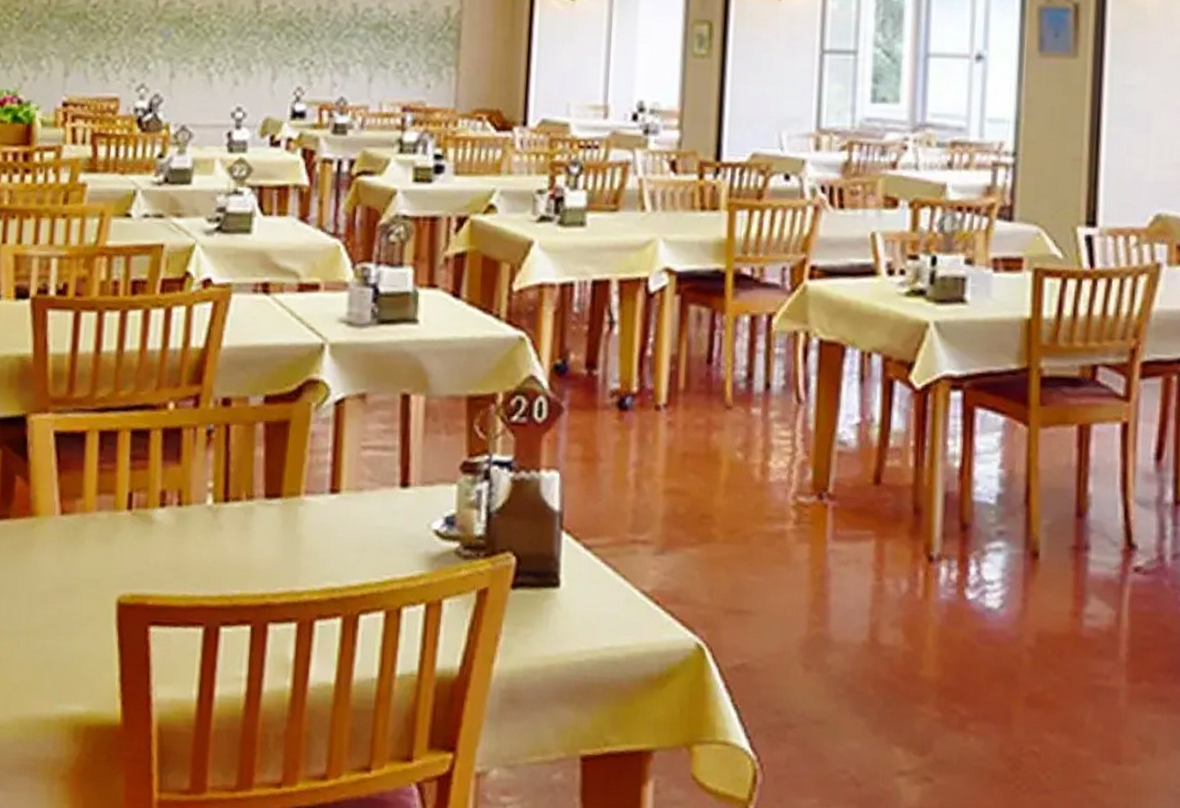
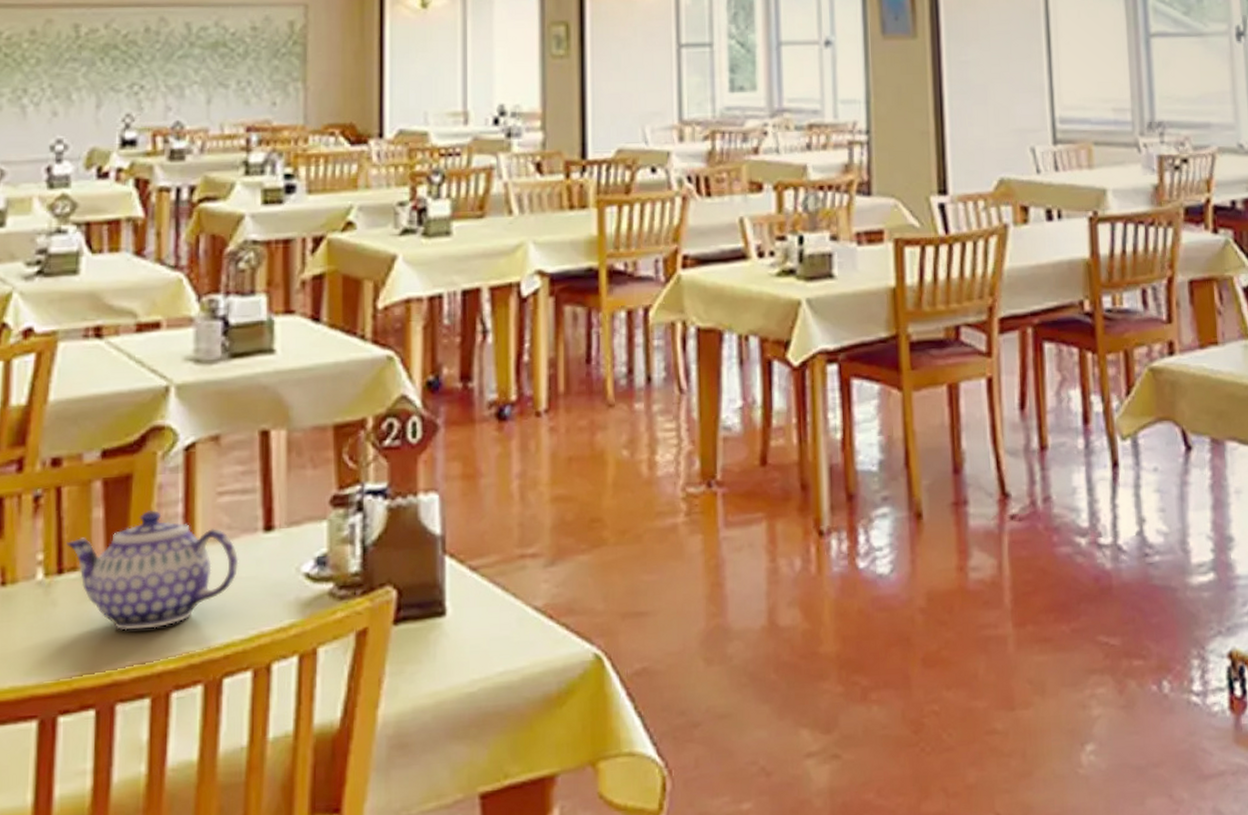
teapot: none [232,455,378,562] -> present [66,510,239,630]

